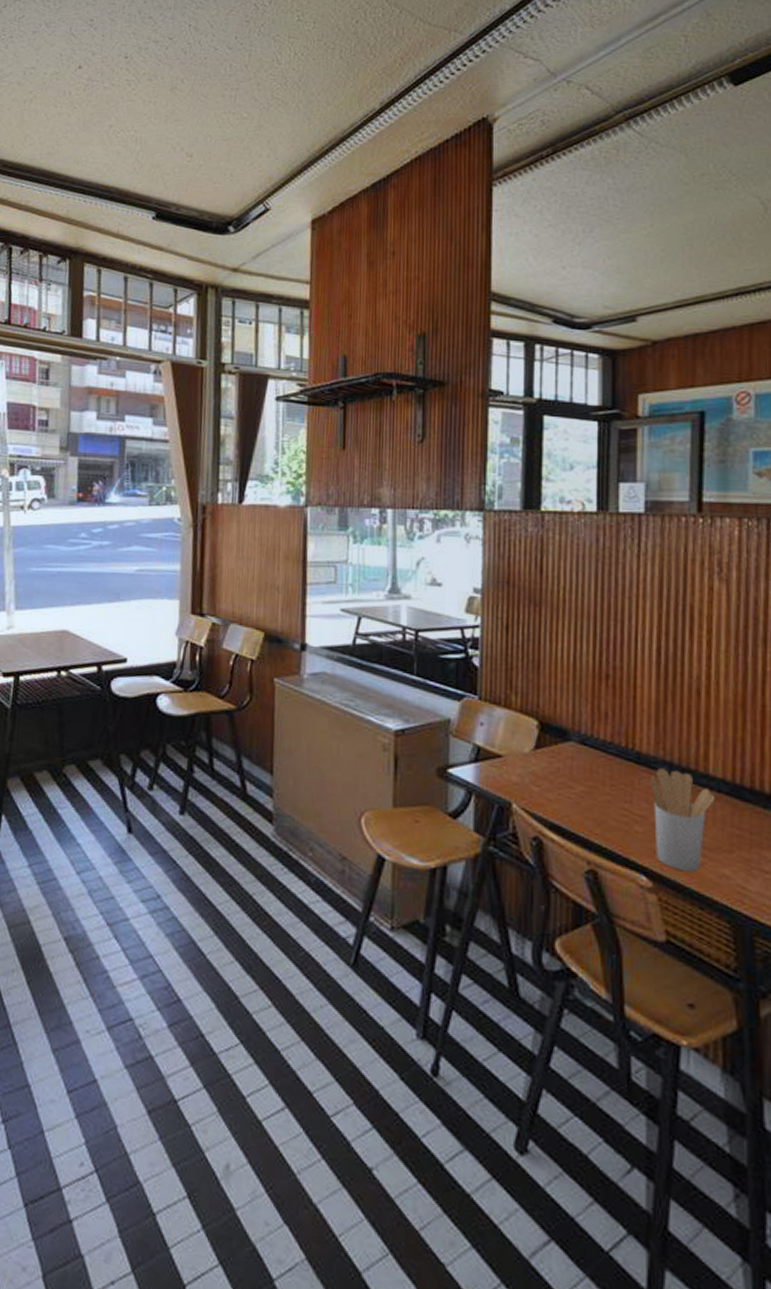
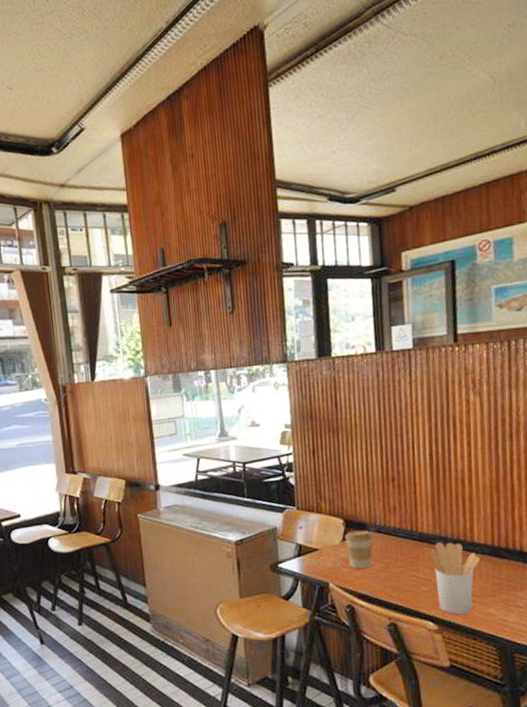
coffee cup: none [538,737,574,791] -> present [345,530,373,569]

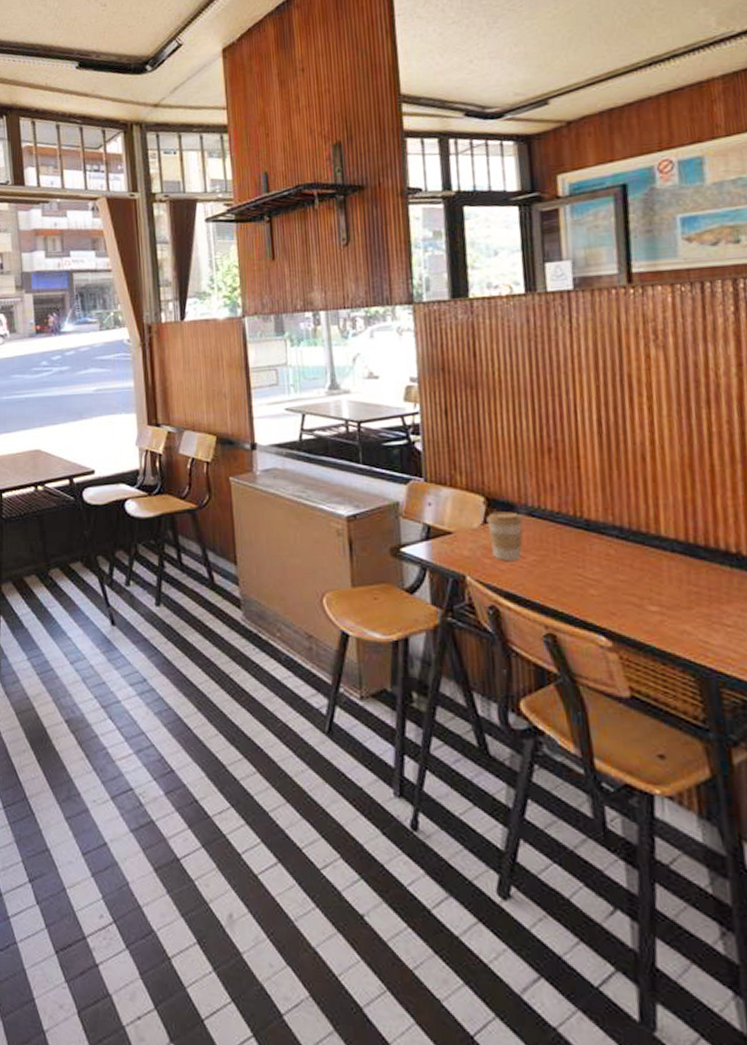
utensil holder: present [431,542,480,615] -> none [601,533,670,630]

